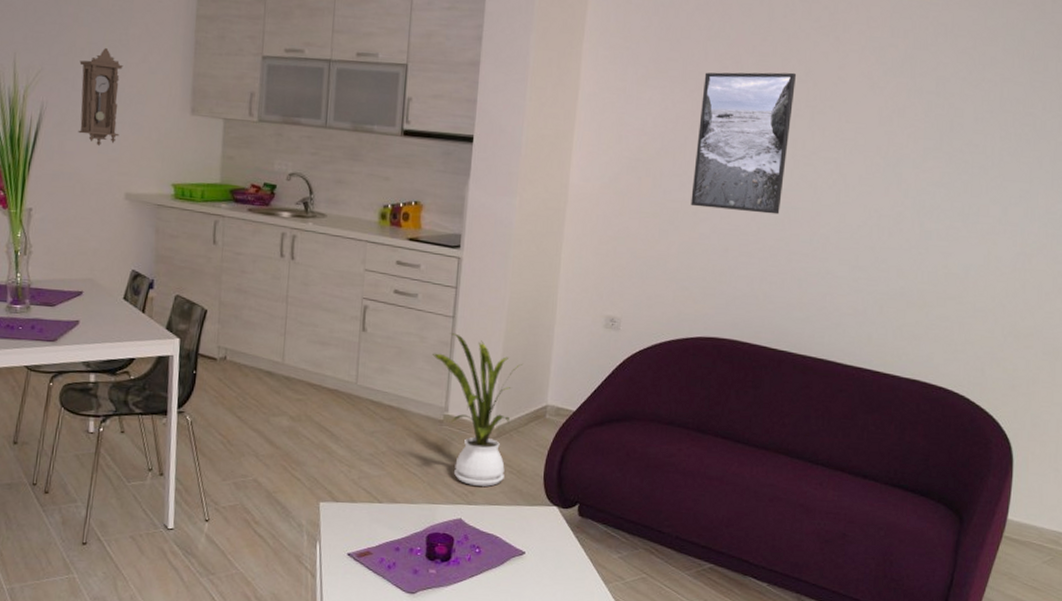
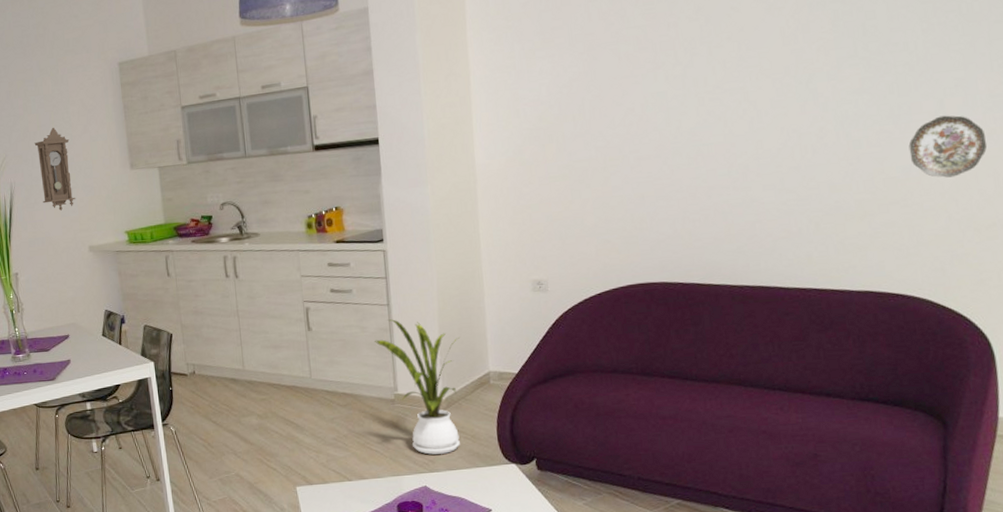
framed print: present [691,72,797,215] -> none [591,13,692,162]
decorative plate: none [971,222,1038,283] -> present [908,115,988,178]

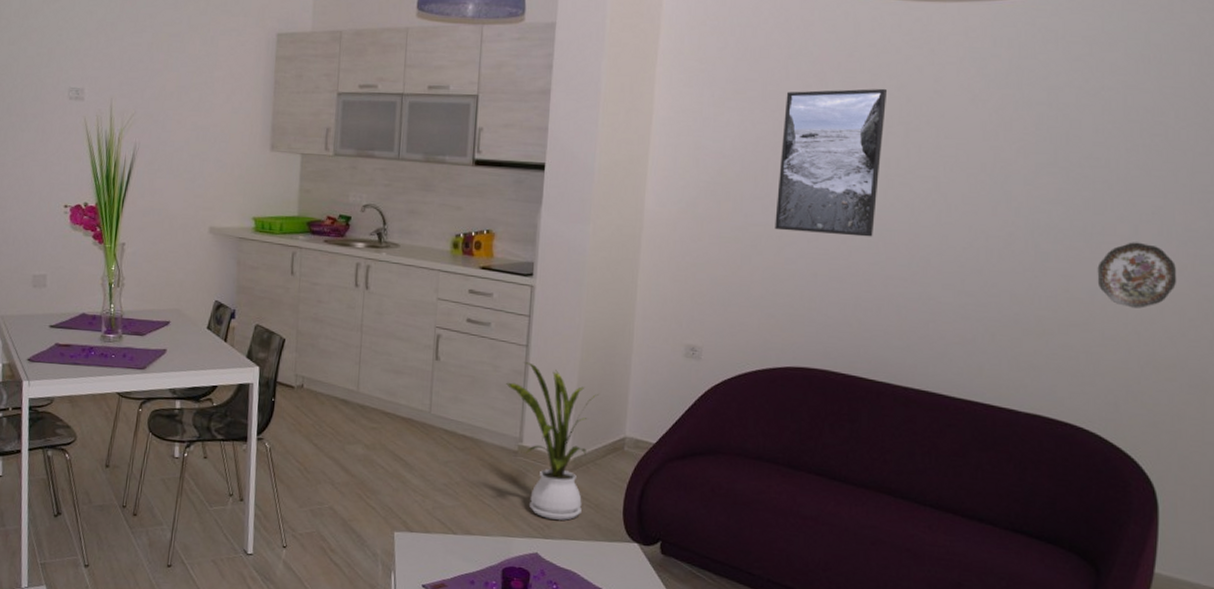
pendulum clock: present [34,128,76,211] -> none [167,91,209,183]
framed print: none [591,13,692,162] -> present [775,88,888,237]

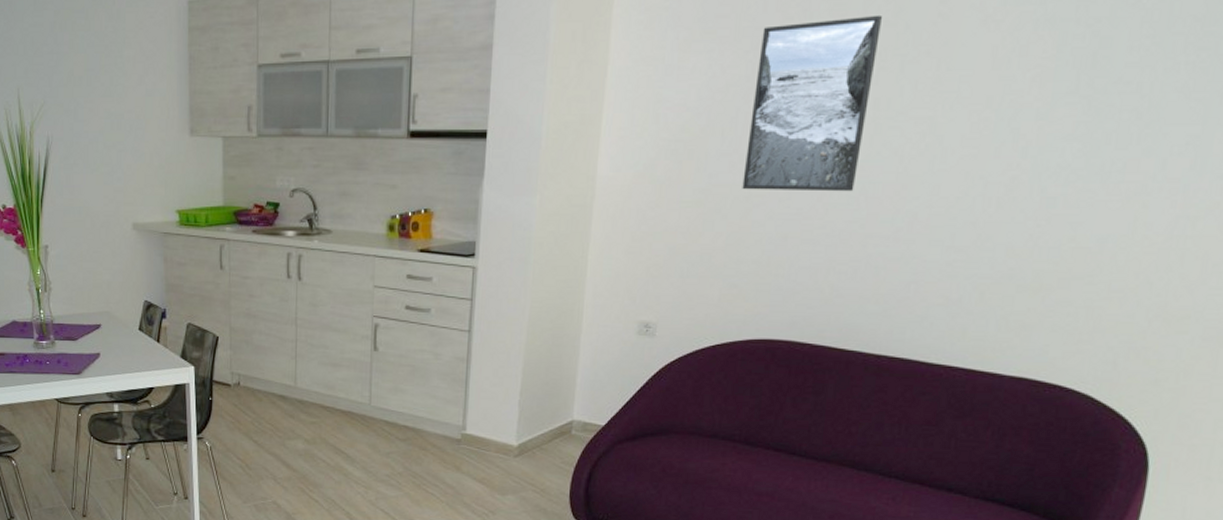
house plant: present [506,362,599,520] -> none [448,348,545,506]
decorative plate: present [1097,242,1177,309] -> none [1110,179,1206,255]

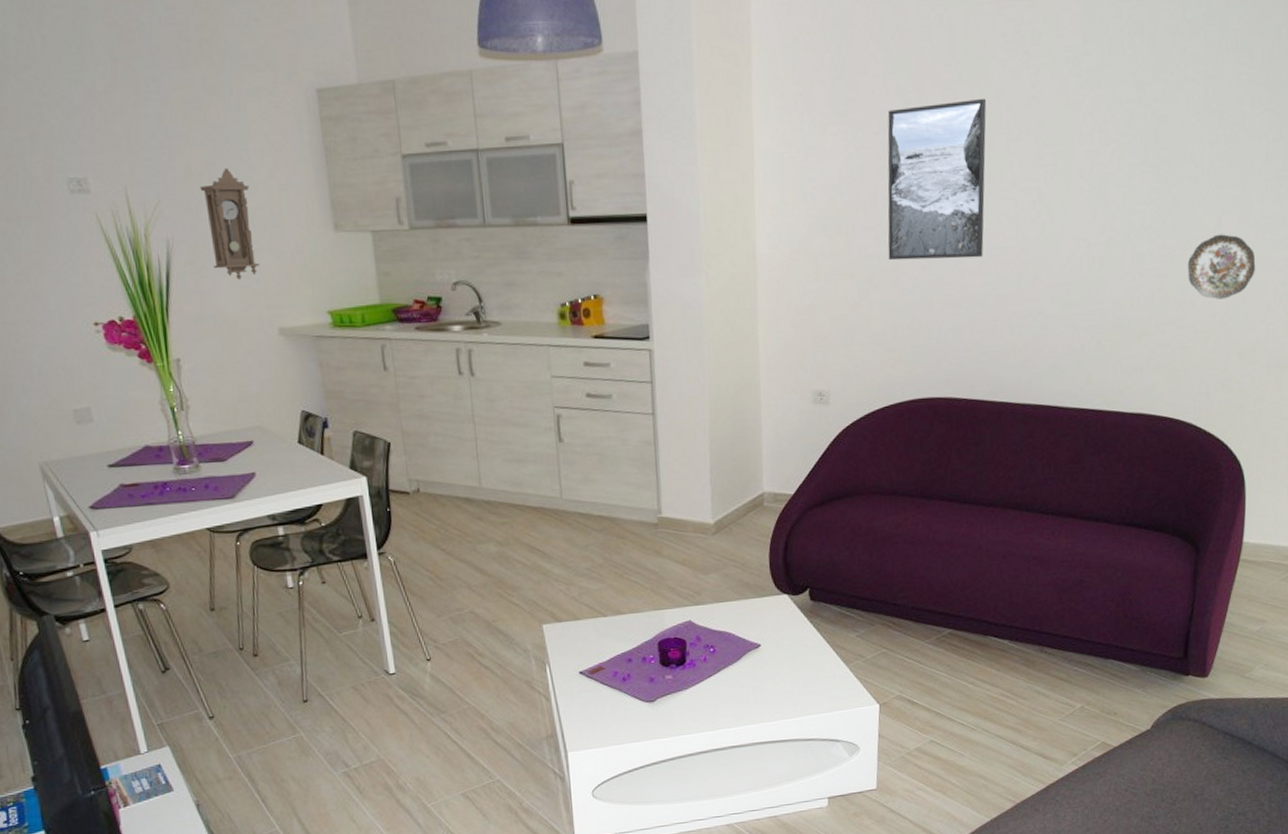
pendulum clock: none [79,74,123,177] -> present [199,169,260,280]
decorative plate: none [1110,179,1206,255] -> present [1187,234,1256,299]

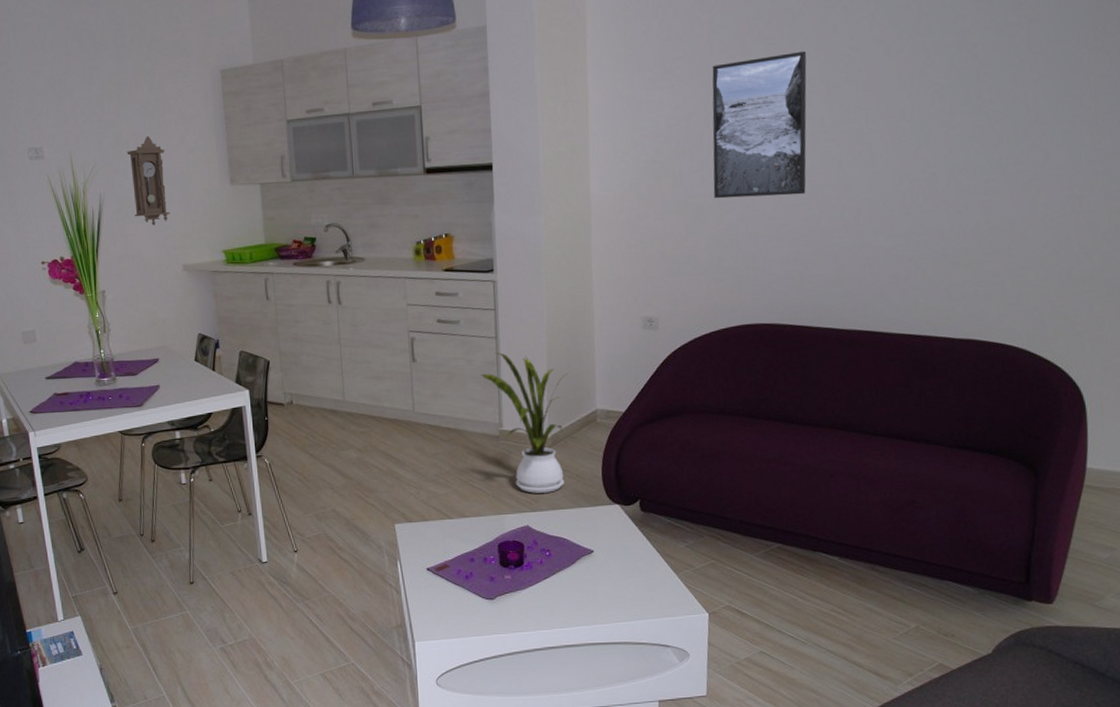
house plant: none [637,431,732,586] -> present [481,353,568,493]
decorative plate: present [1187,234,1256,299] -> none [1015,167,1089,229]

